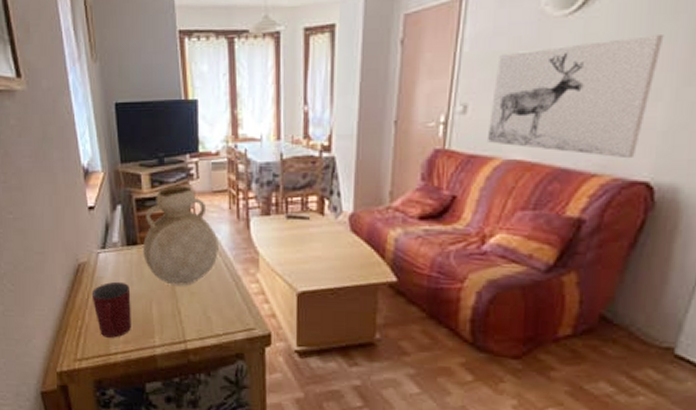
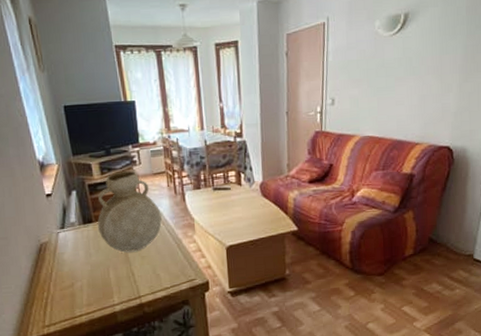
mug: present [91,281,131,338] -> none [54,255,92,304]
wall art: present [486,33,664,159] -> none [349,48,450,132]

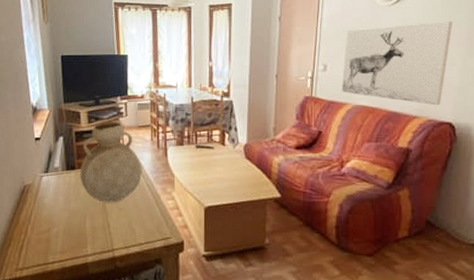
wall art: none [349,48,450,132] -> present [341,20,453,106]

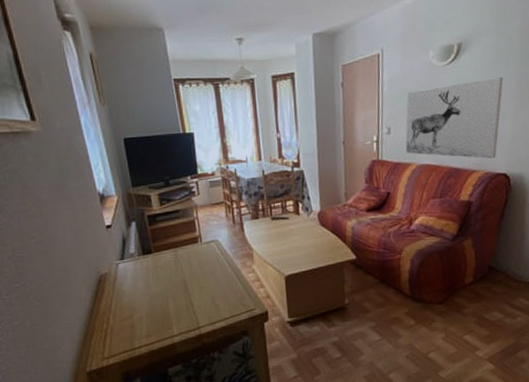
vase: present [80,122,142,203] -> none [157,201,221,283]

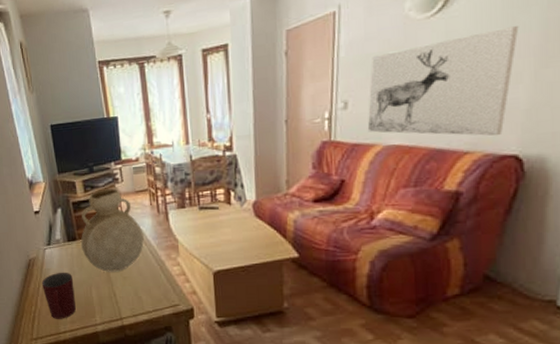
mug: none [114,285,152,335] -> present [41,272,76,319]
vase: none [157,201,221,283] -> present [81,188,144,272]

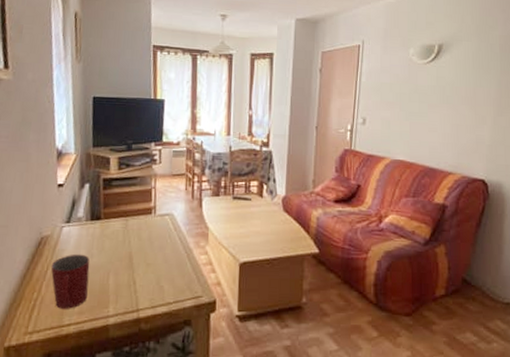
vase: present [81,188,144,272] -> none [105,169,175,257]
wall art: present [367,25,519,137] -> none [379,81,484,163]

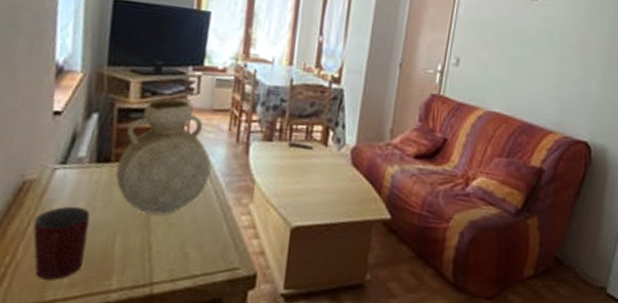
vase: none [105,169,175,257] -> present [115,98,212,215]

